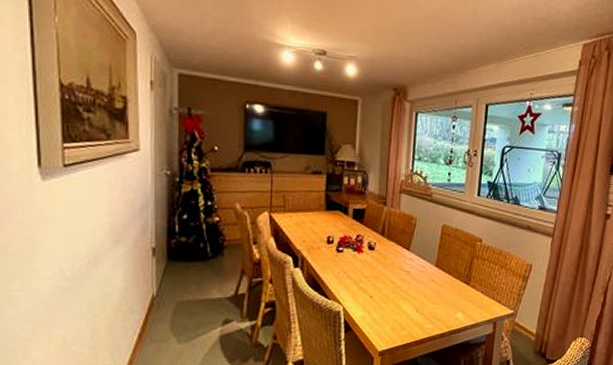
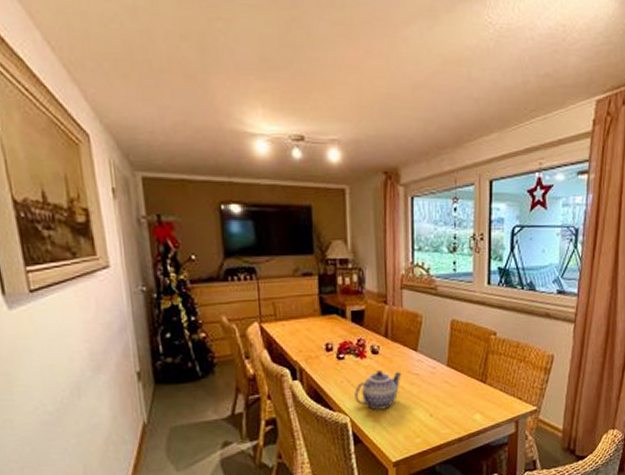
teapot: none [349,265,394,301] -> present [355,370,402,410]

